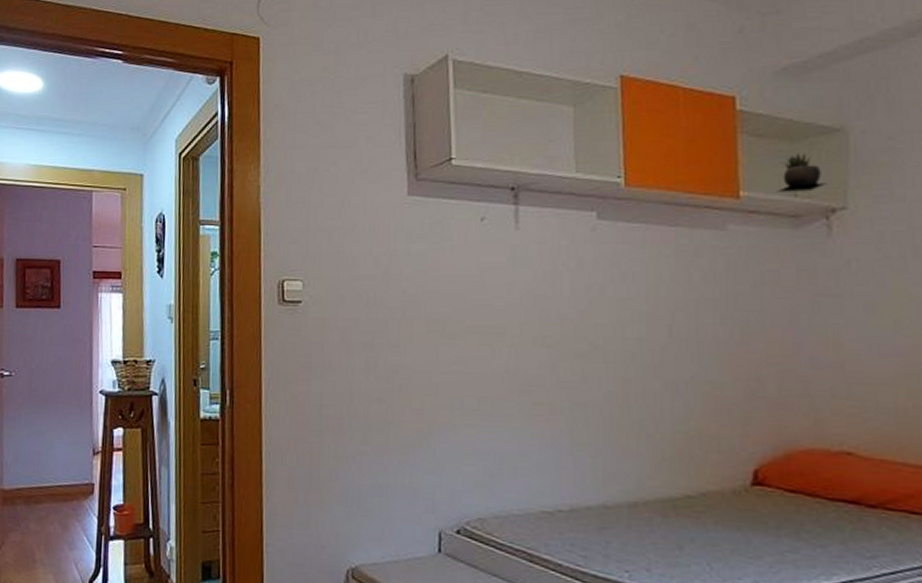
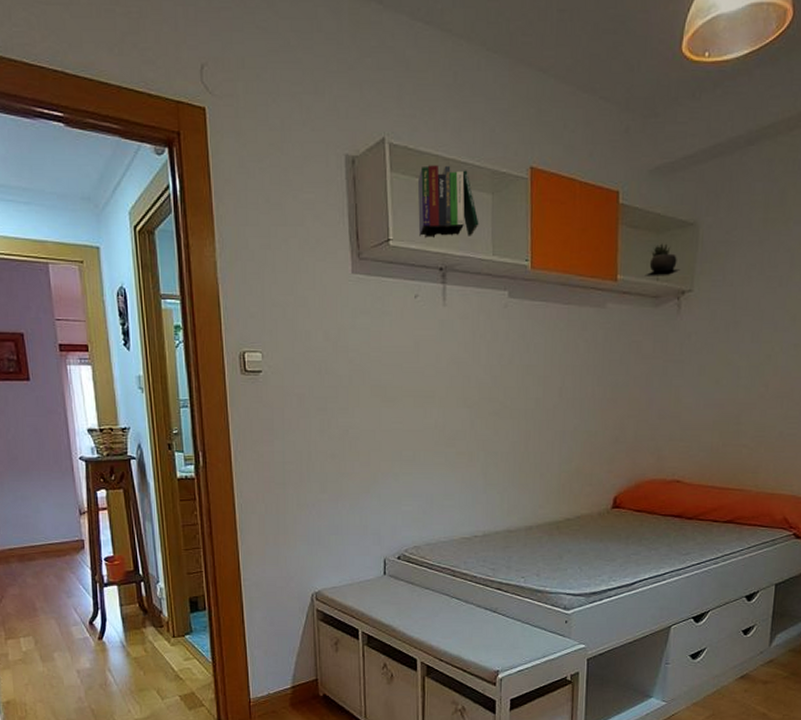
books: none [484,79,559,157] -> present [417,165,479,239]

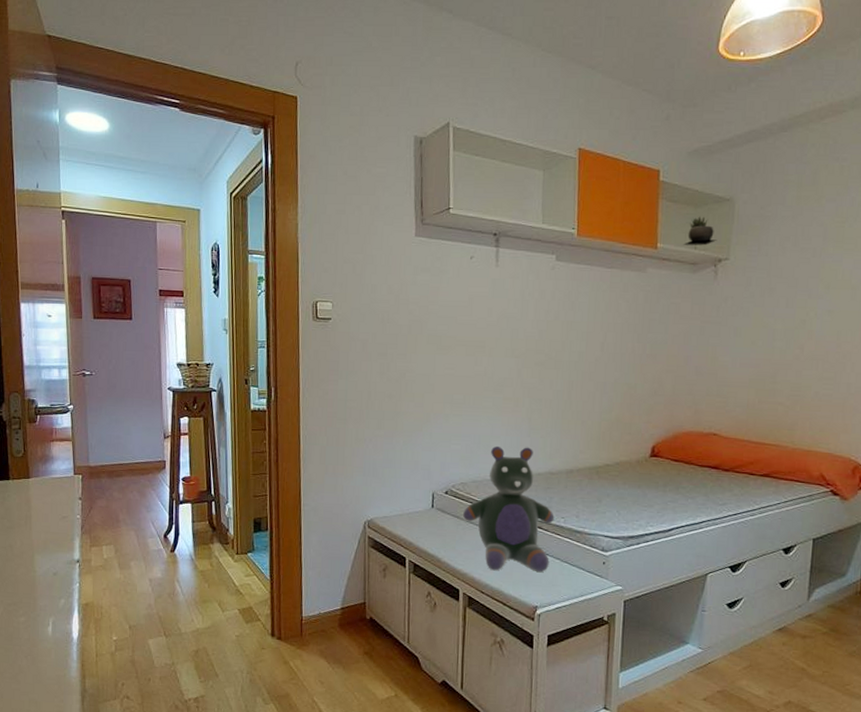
books: present [417,165,479,239] -> none [476,146,531,208]
stuffed bear: none [417,504,514,637] -> present [462,445,555,572]

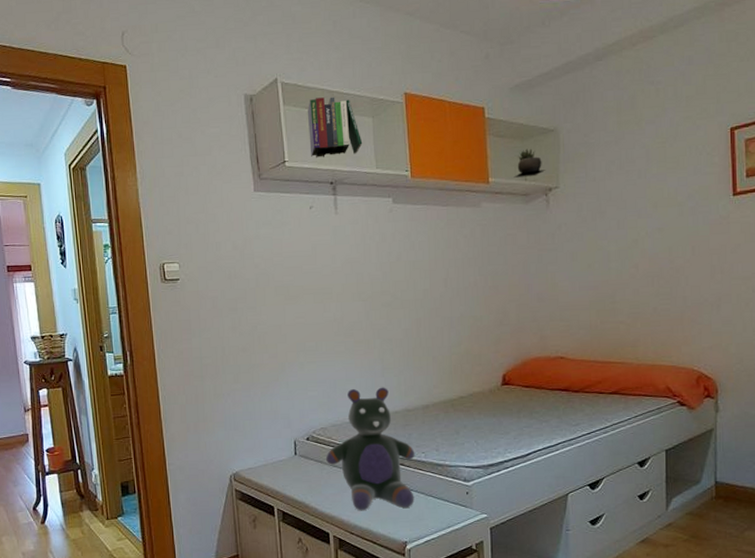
books: none [476,146,531,208] -> present [307,97,363,159]

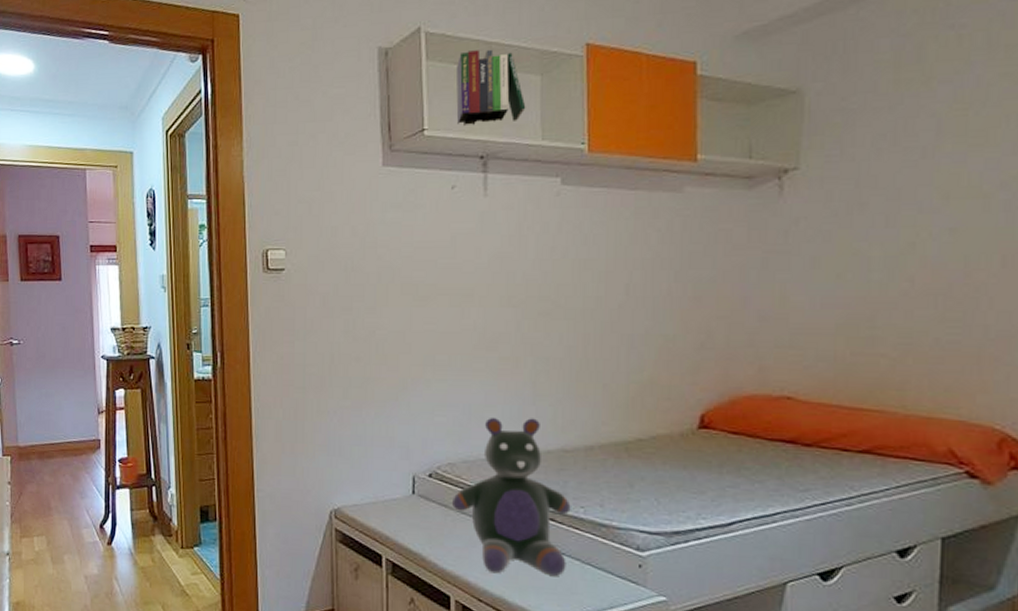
succulent plant: present [514,148,546,178] -> none [733,116,781,154]

